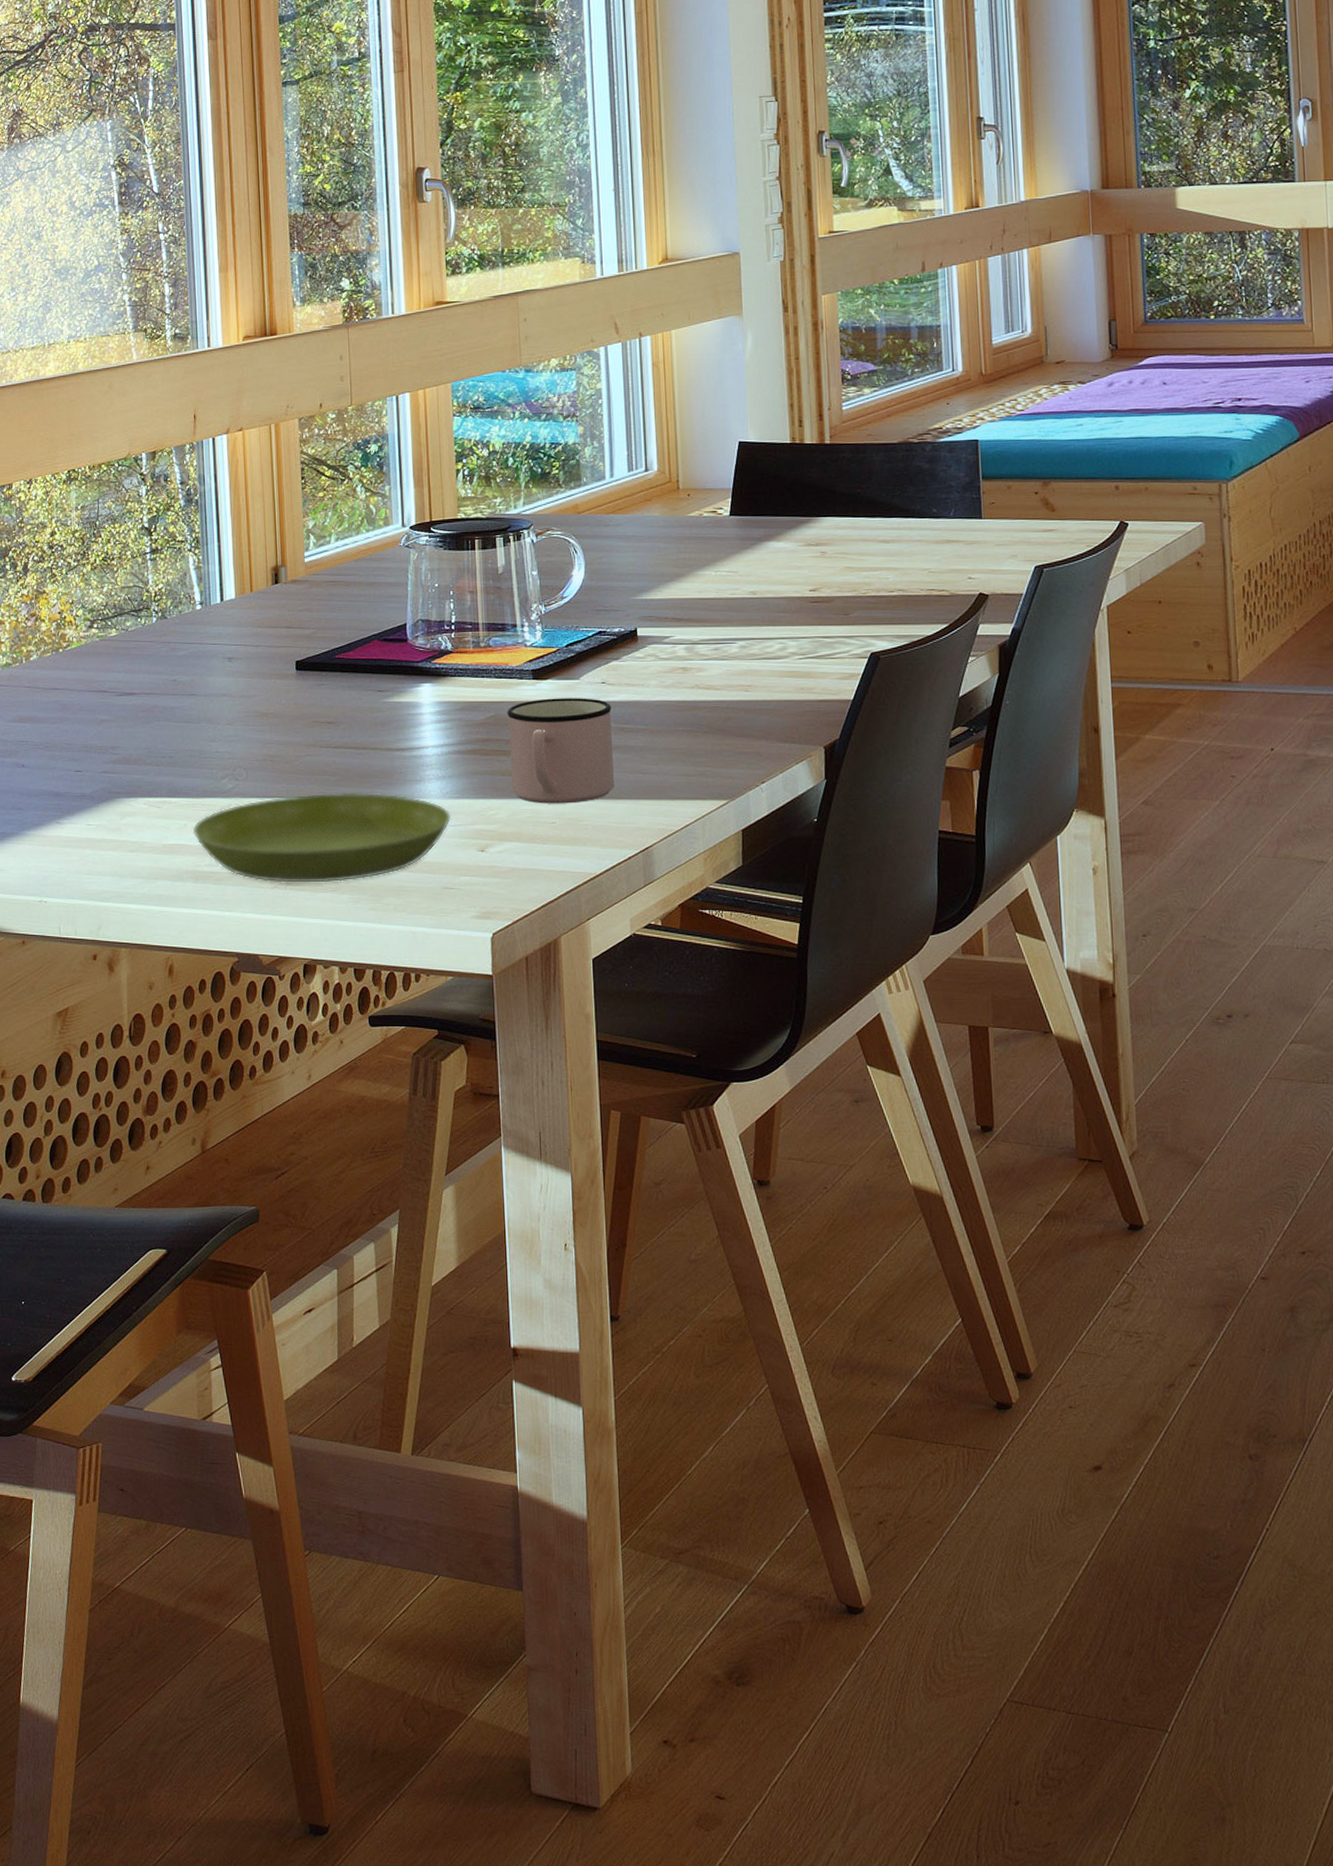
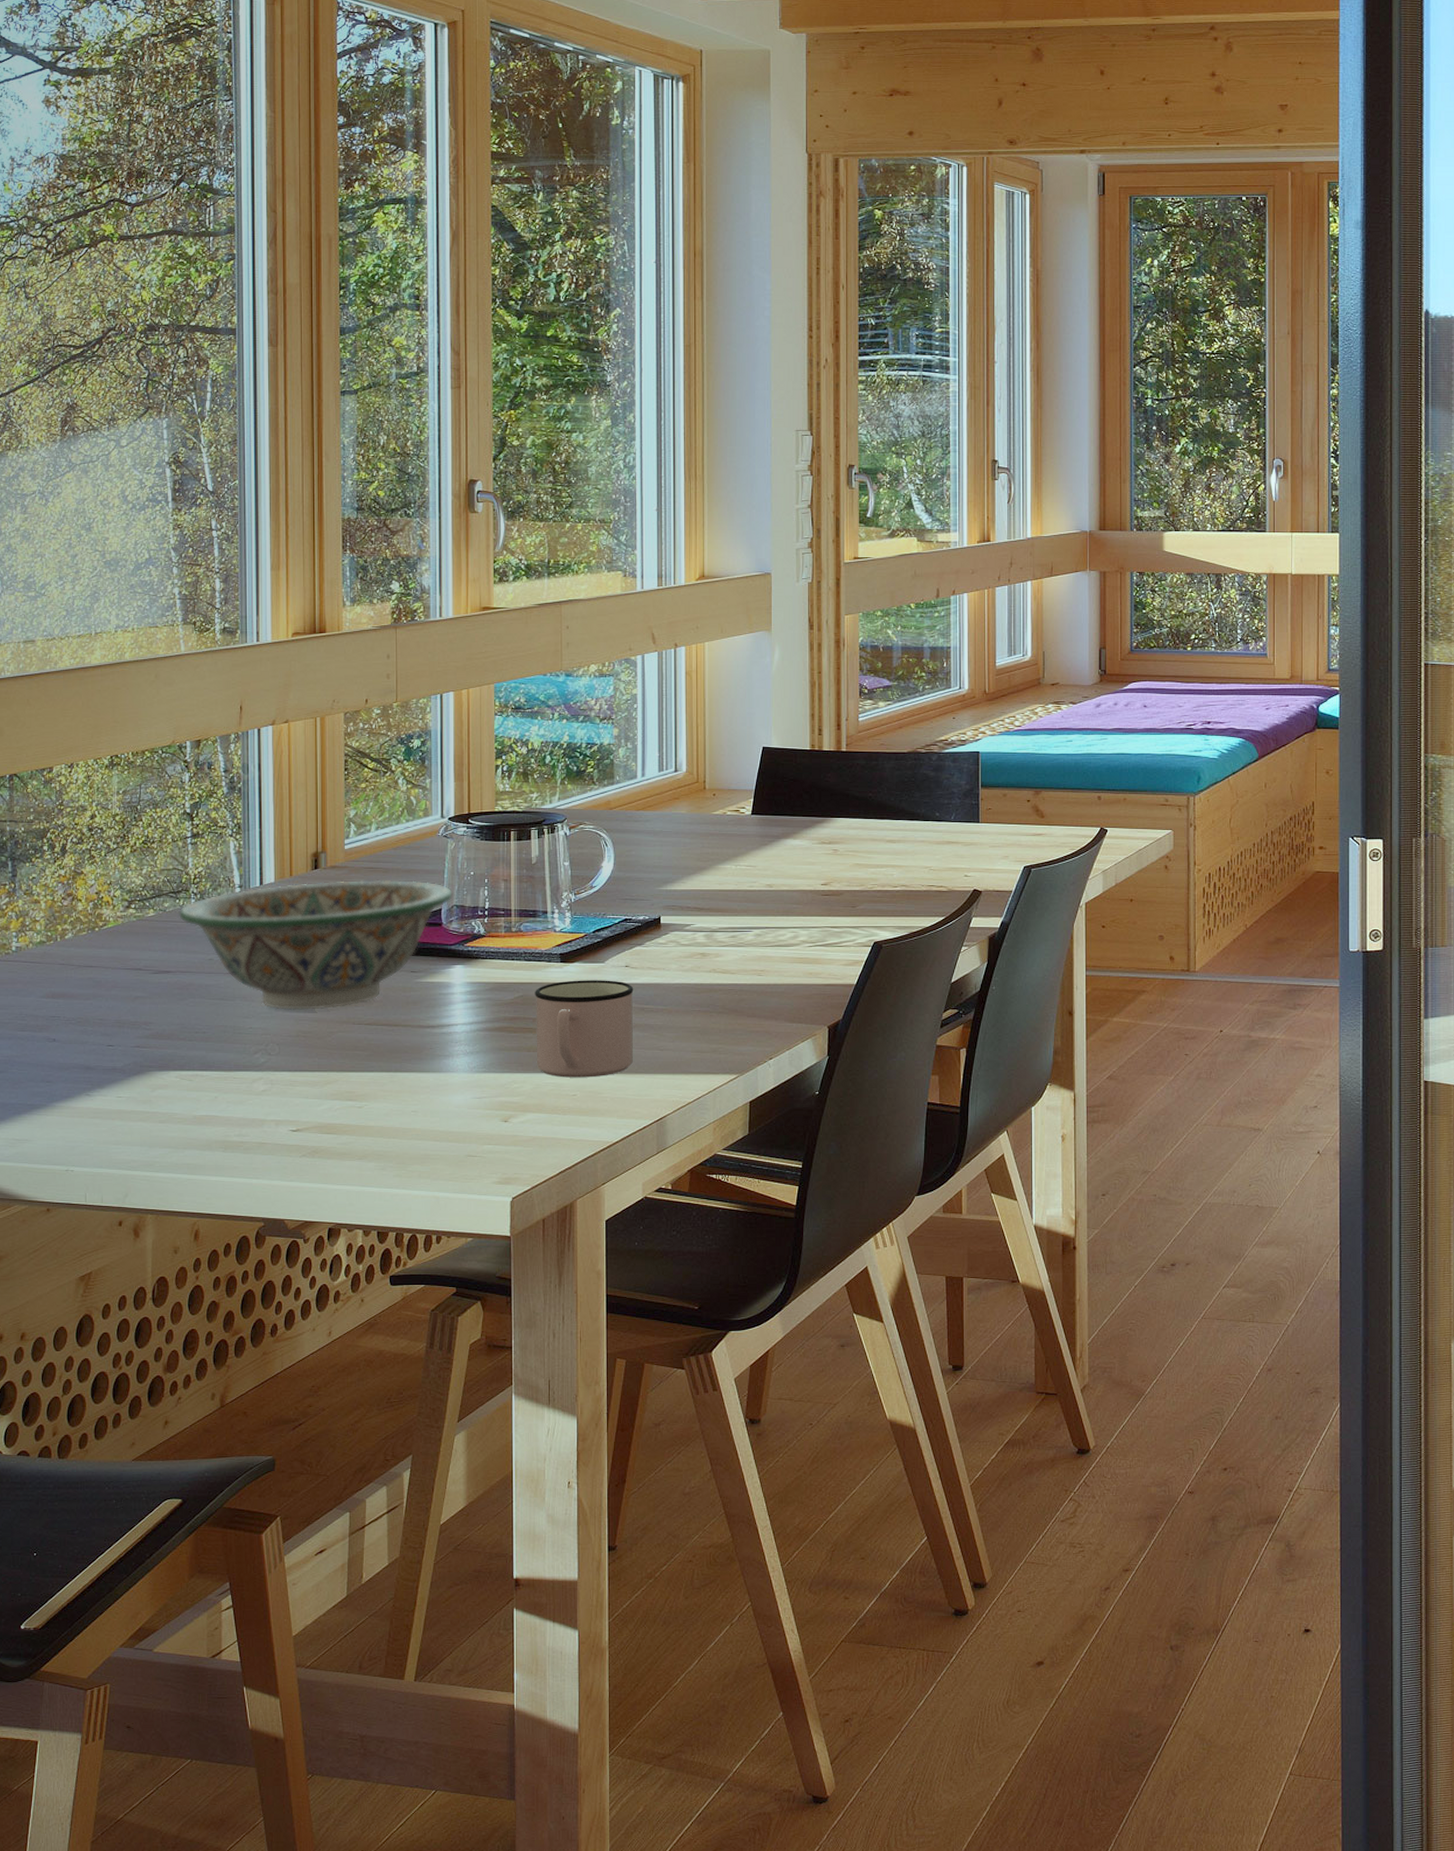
decorative bowl: none [141,594,417,733] -> present [179,880,453,1010]
saucer: present [192,792,452,883] -> none [223,1067,478,1152]

